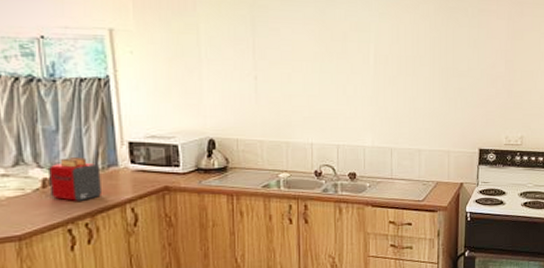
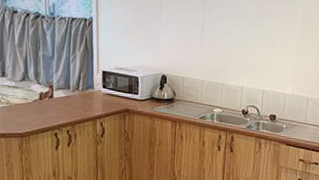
toaster: present [47,157,103,201] -> none [44,78,81,113]

